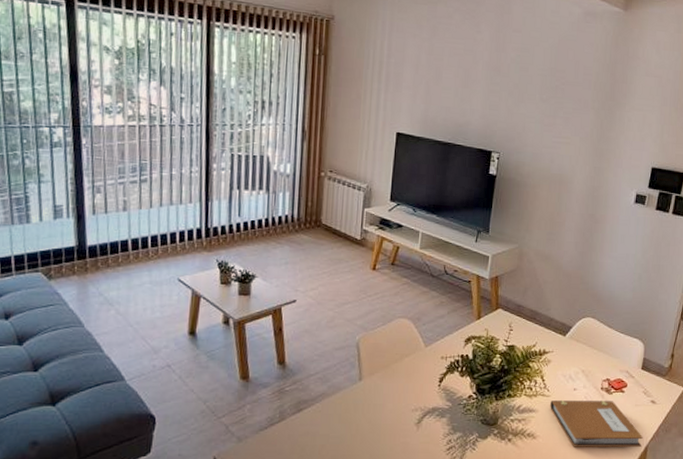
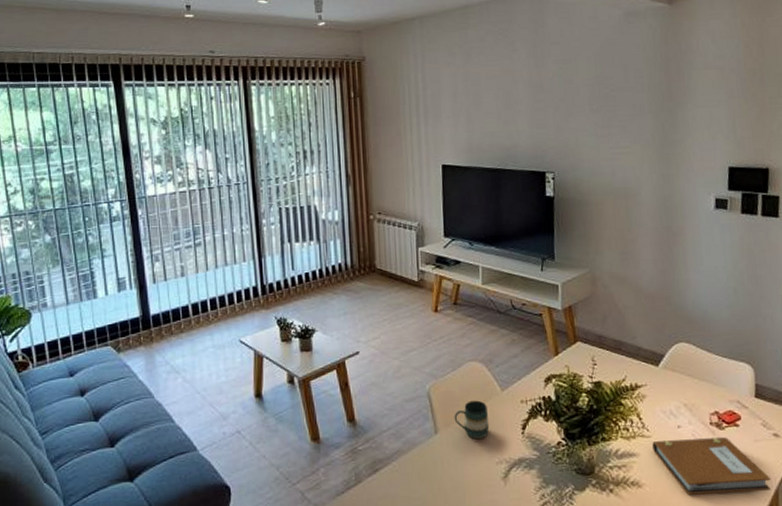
mug: none [378,353,411,389] -> present [454,400,490,440]

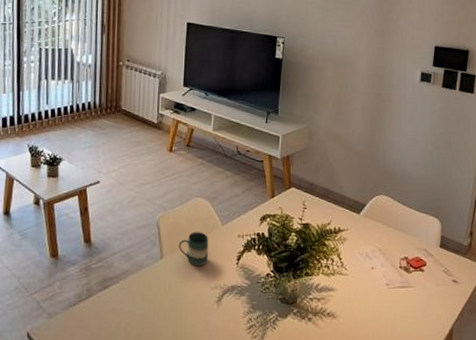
notebook: present [652,437,771,495] -> none [349,278,447,328]

